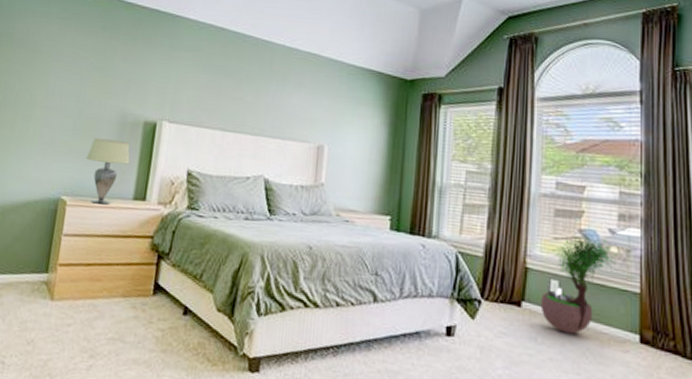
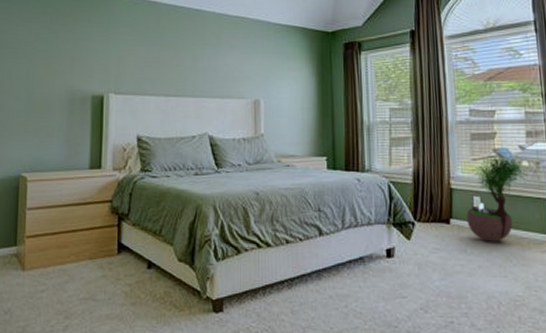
lampshade: present [85,137,130,205] -> none [40,115,82,177]

